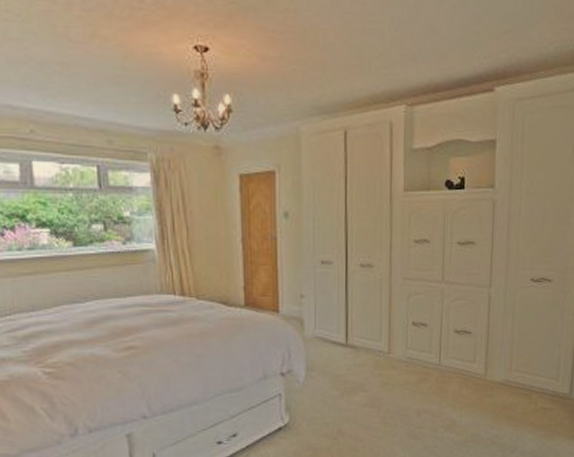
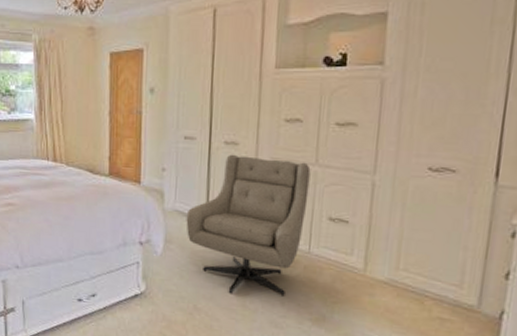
armchair: none [327,276,438,413] -> present [186,154,311,296]

